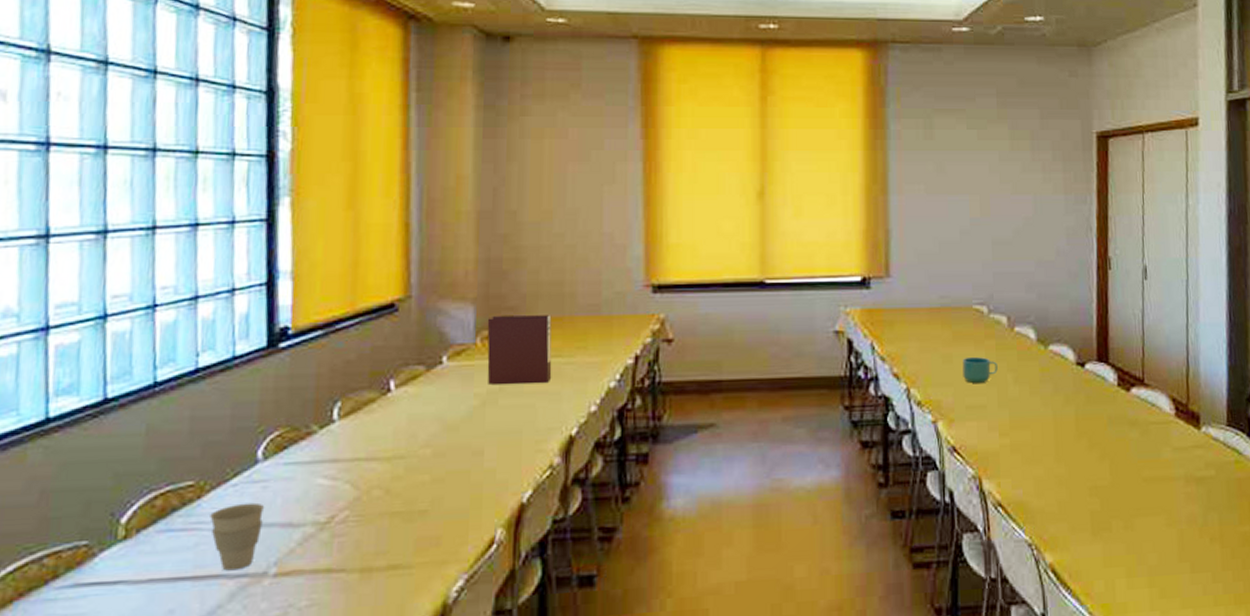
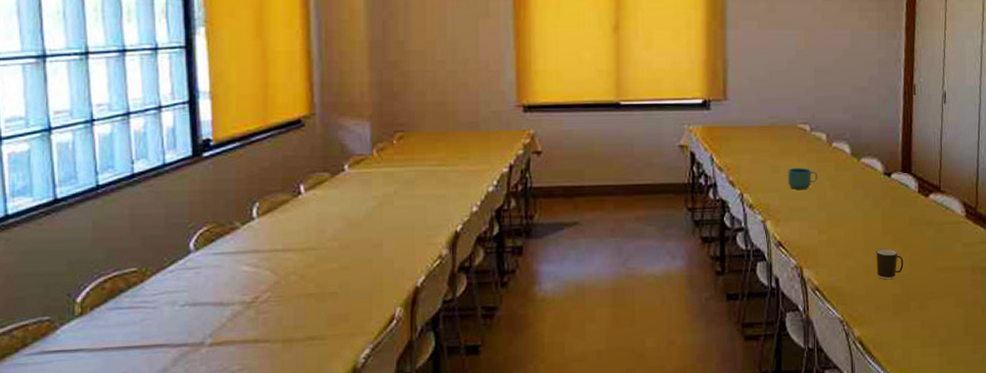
cup: present [210,502,265,571] -> none [152,285,199,341]
binder: present [487,315,552,384] -> none [381,130,439,188]
mug: none [1069,454,1103,493] -> present [876,248,904,280]

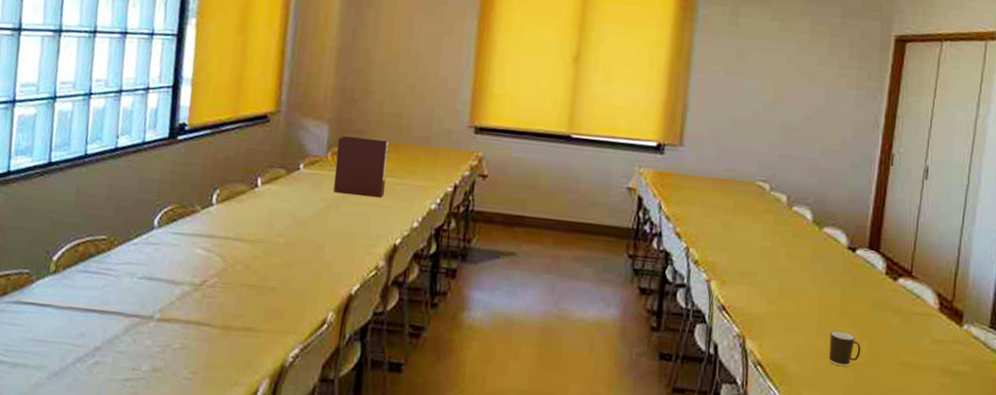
binder: none [381,130,439,188] -> present [333,136,390,197]
cup: present [788,168,818,189] -> none [739,228,773,253]

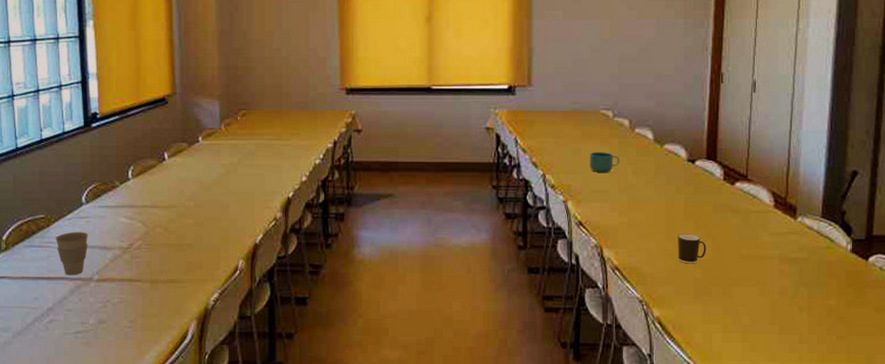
cup: none [115,259,156,311] -> present [55,231,89,275]
binder: present [333,136,390,197] -> none [228,109,274,158]
cup: none [739,228,773,253] -> present [590,152,619,172]

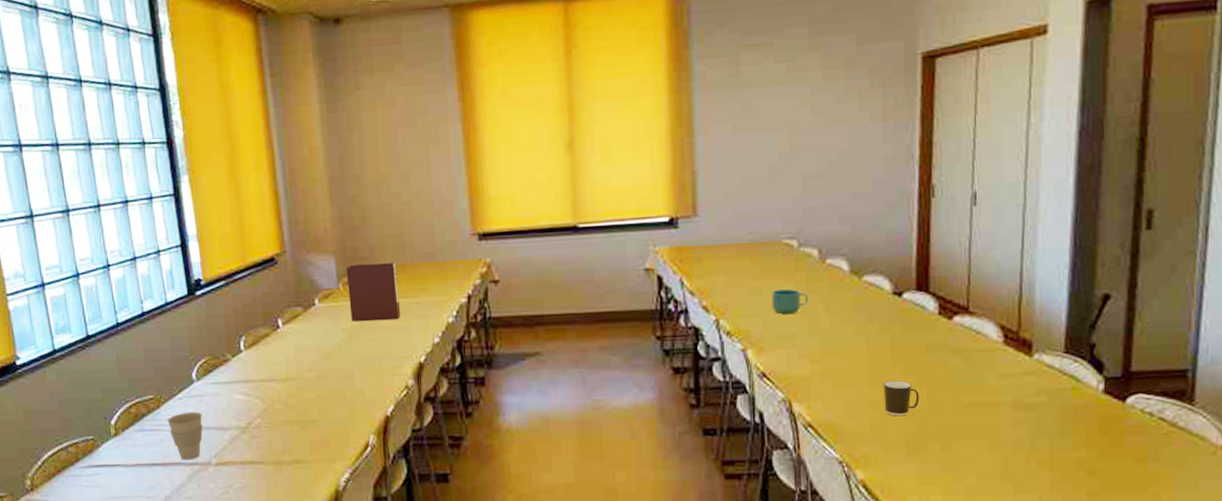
binder: none [228,109,274,158] -> present [346,263,401,321]

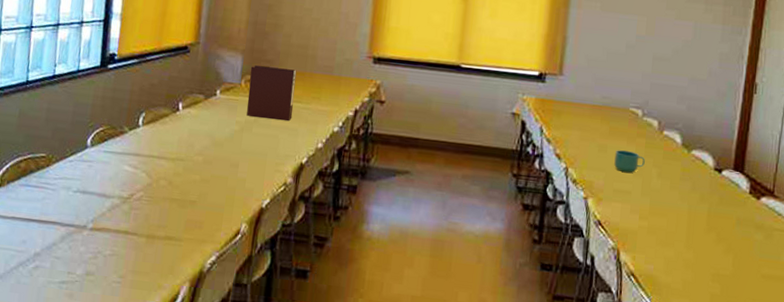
cup: present [167,411,203,460] -> none [53,174,89,221]
mug: present [883,380,920,417] -> none [696,245,727,278]

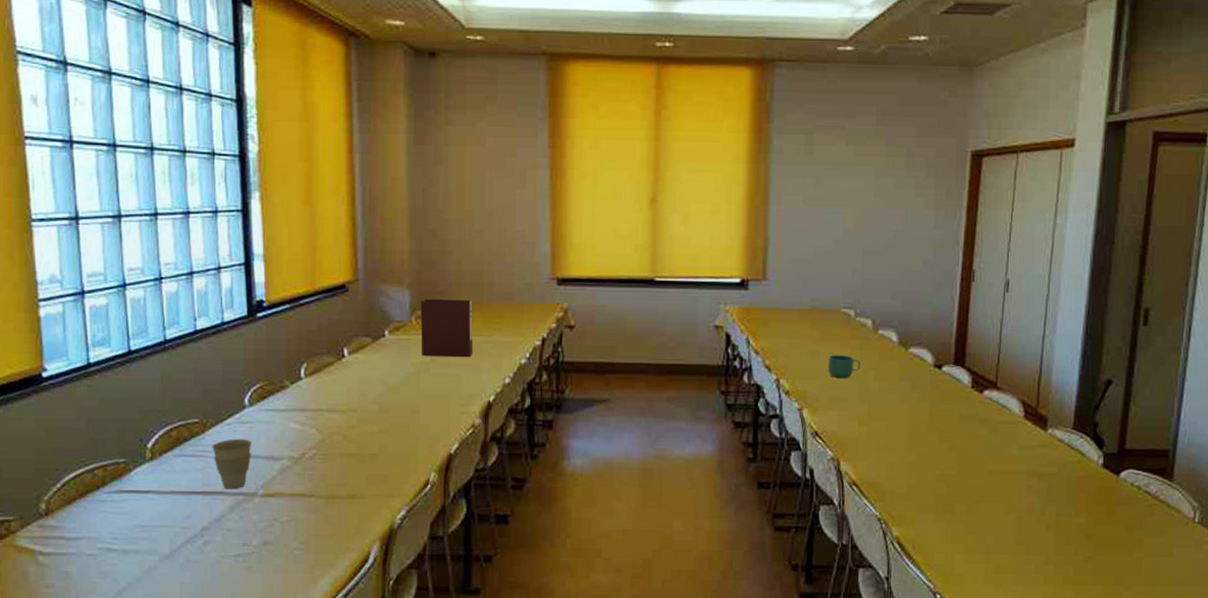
cup: none [53,174,89,221] -> present [212,438,253,490]

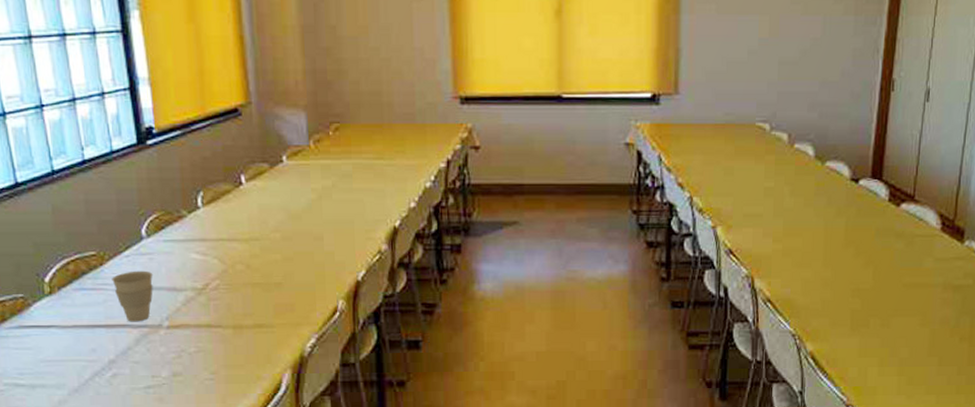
binder: present [420,299,474,357] -> none [317,122,376,181]
cup: present [828,355,860,378] -> none [742,171,776,194]

